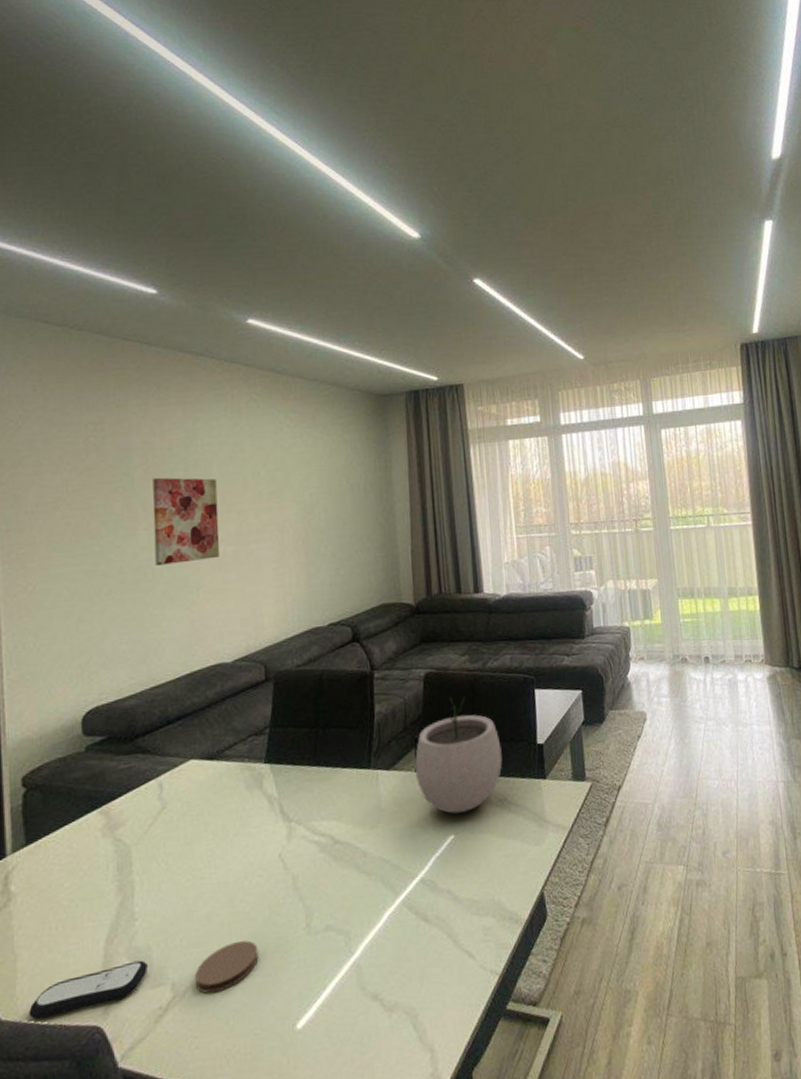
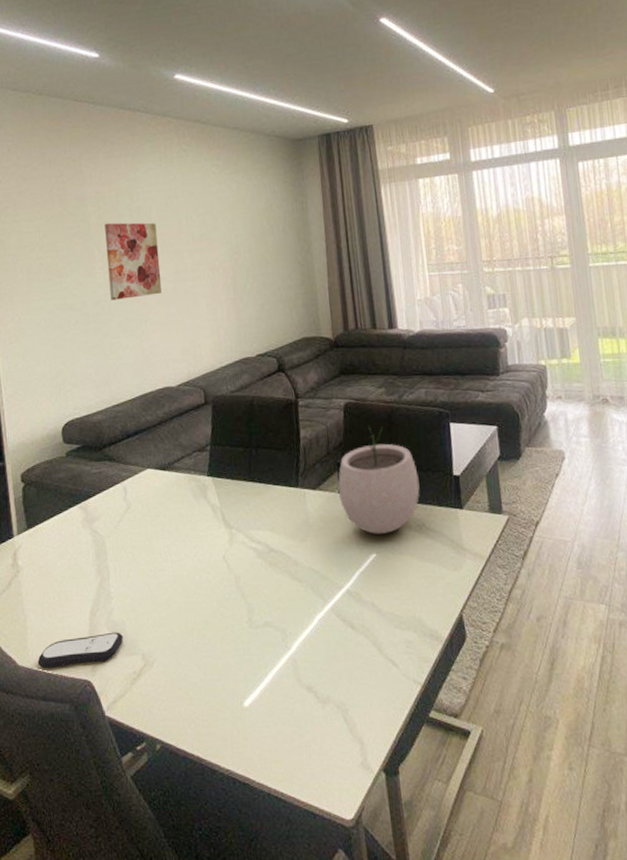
coaster: present [195,940,259,994] -> none [160,626,210,667]

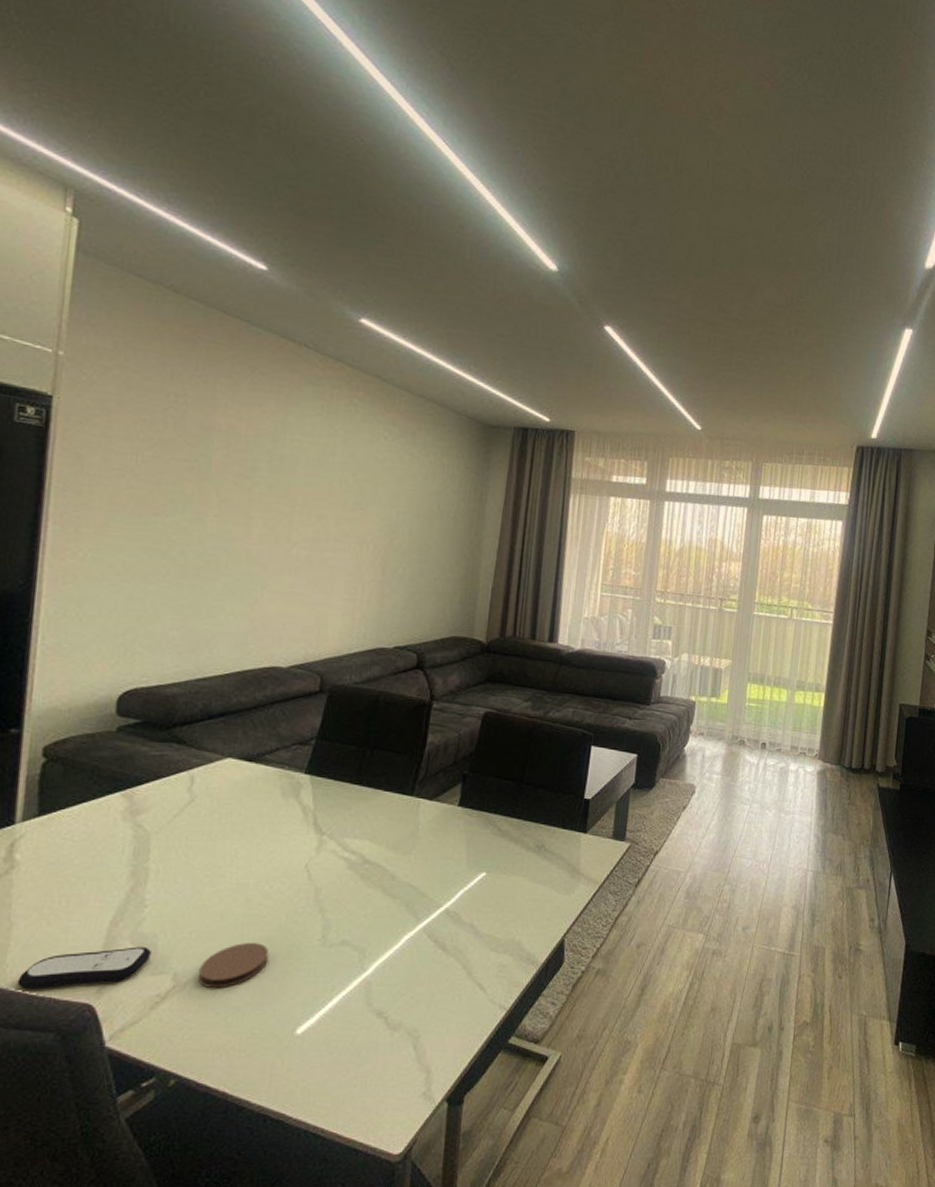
wall art: present [104,222,162,300] -> none [221,464,301,560]
coaster: none [160,626,210,667] -> present [199,943,269,989]
plant pot: present [338,426,420,534] -> none [457,739,548,853]

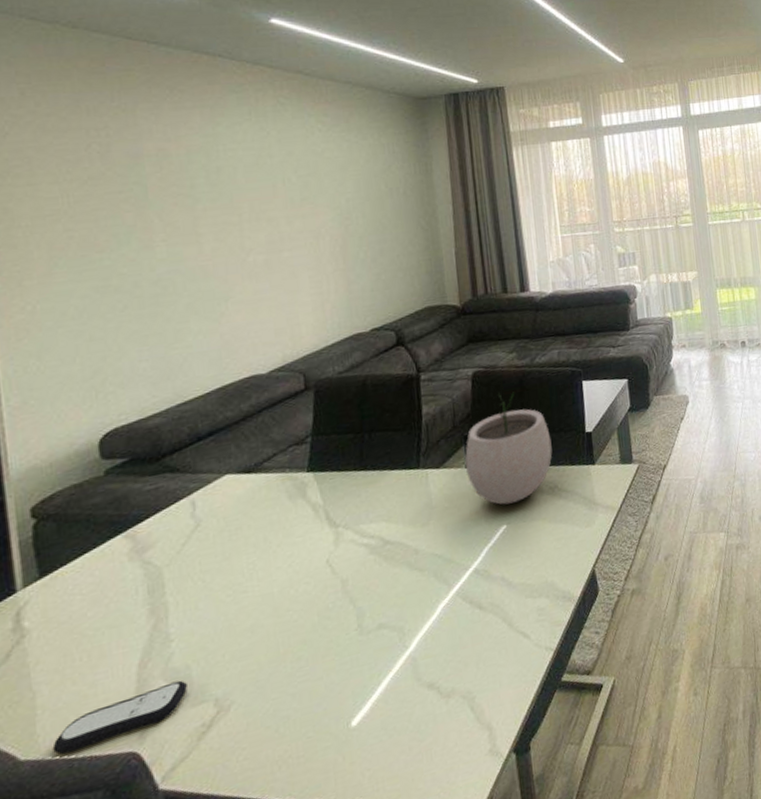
coaster: present [199,943,269,989] -> none [240,647,309,705]
plant pot: none [457,739,548,853] -> present [465,392,553,505]

